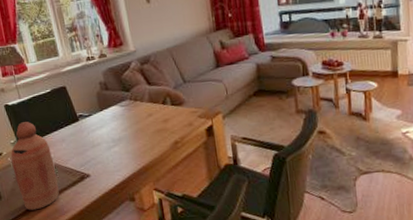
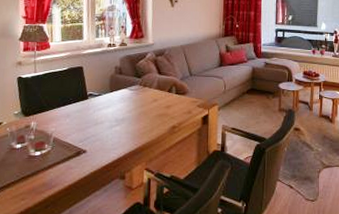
bottle: present [10,122,59,211] -> none [9,95,54,183]

